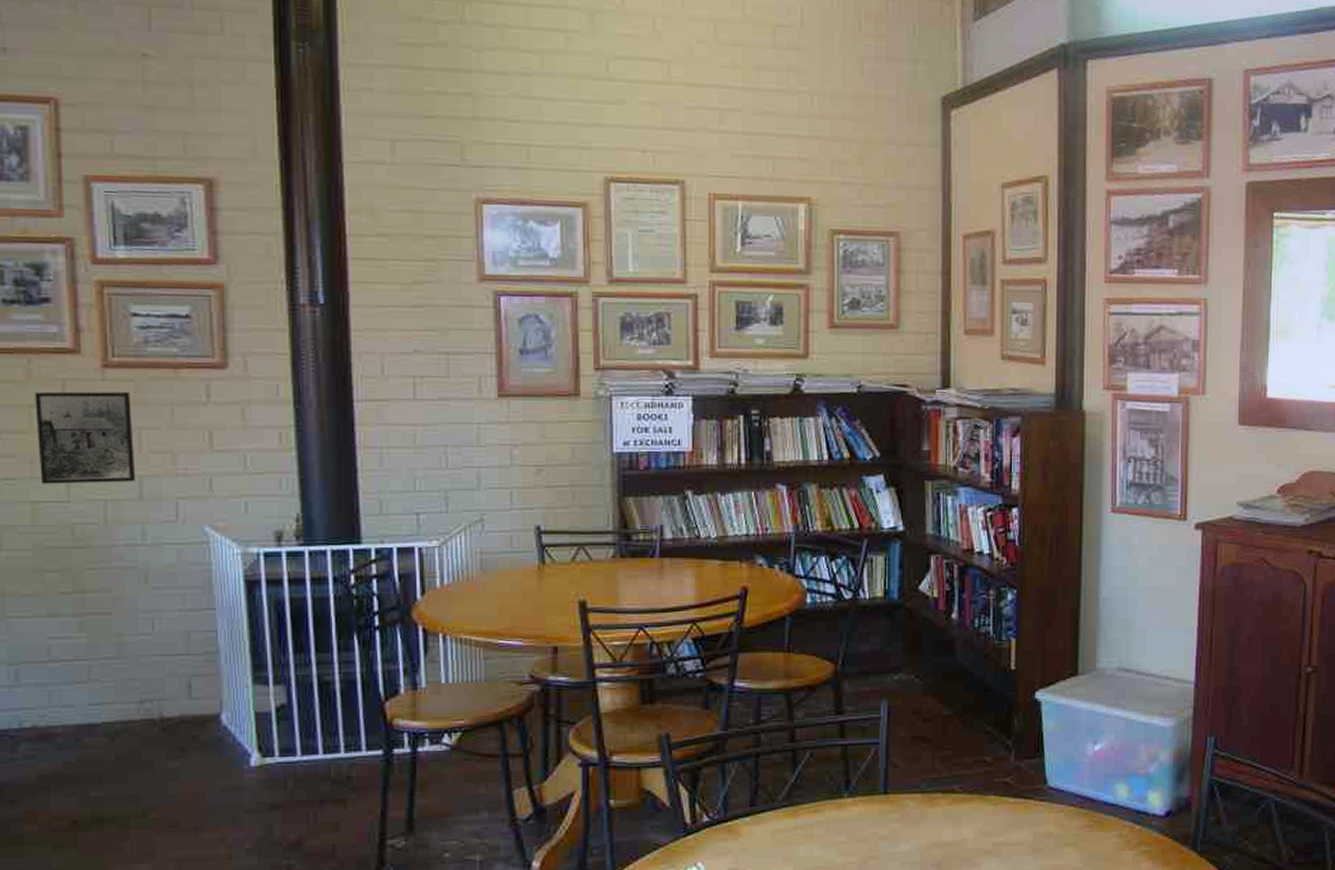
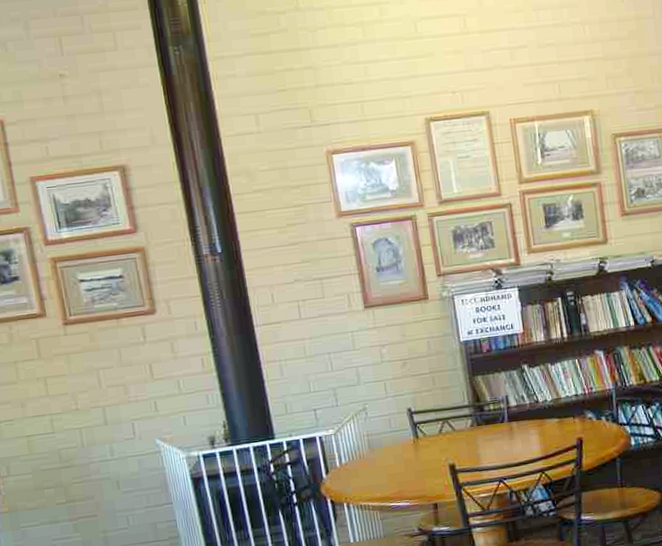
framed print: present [35,391,136,484] -> none [17,342,100,422]

